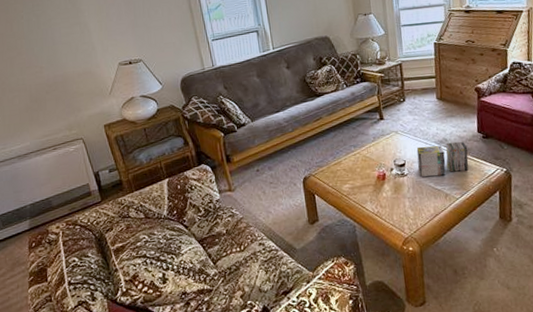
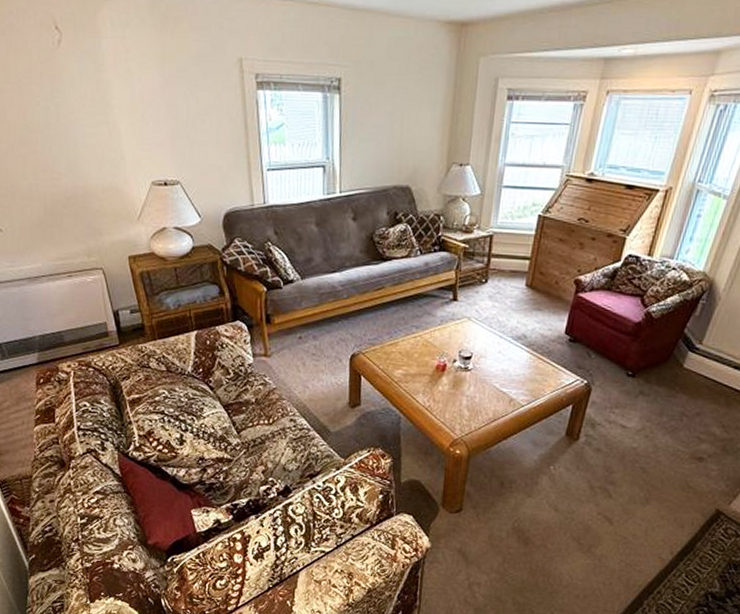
magazine: present [416,142,469,177] -> none [484,339,549,377]

